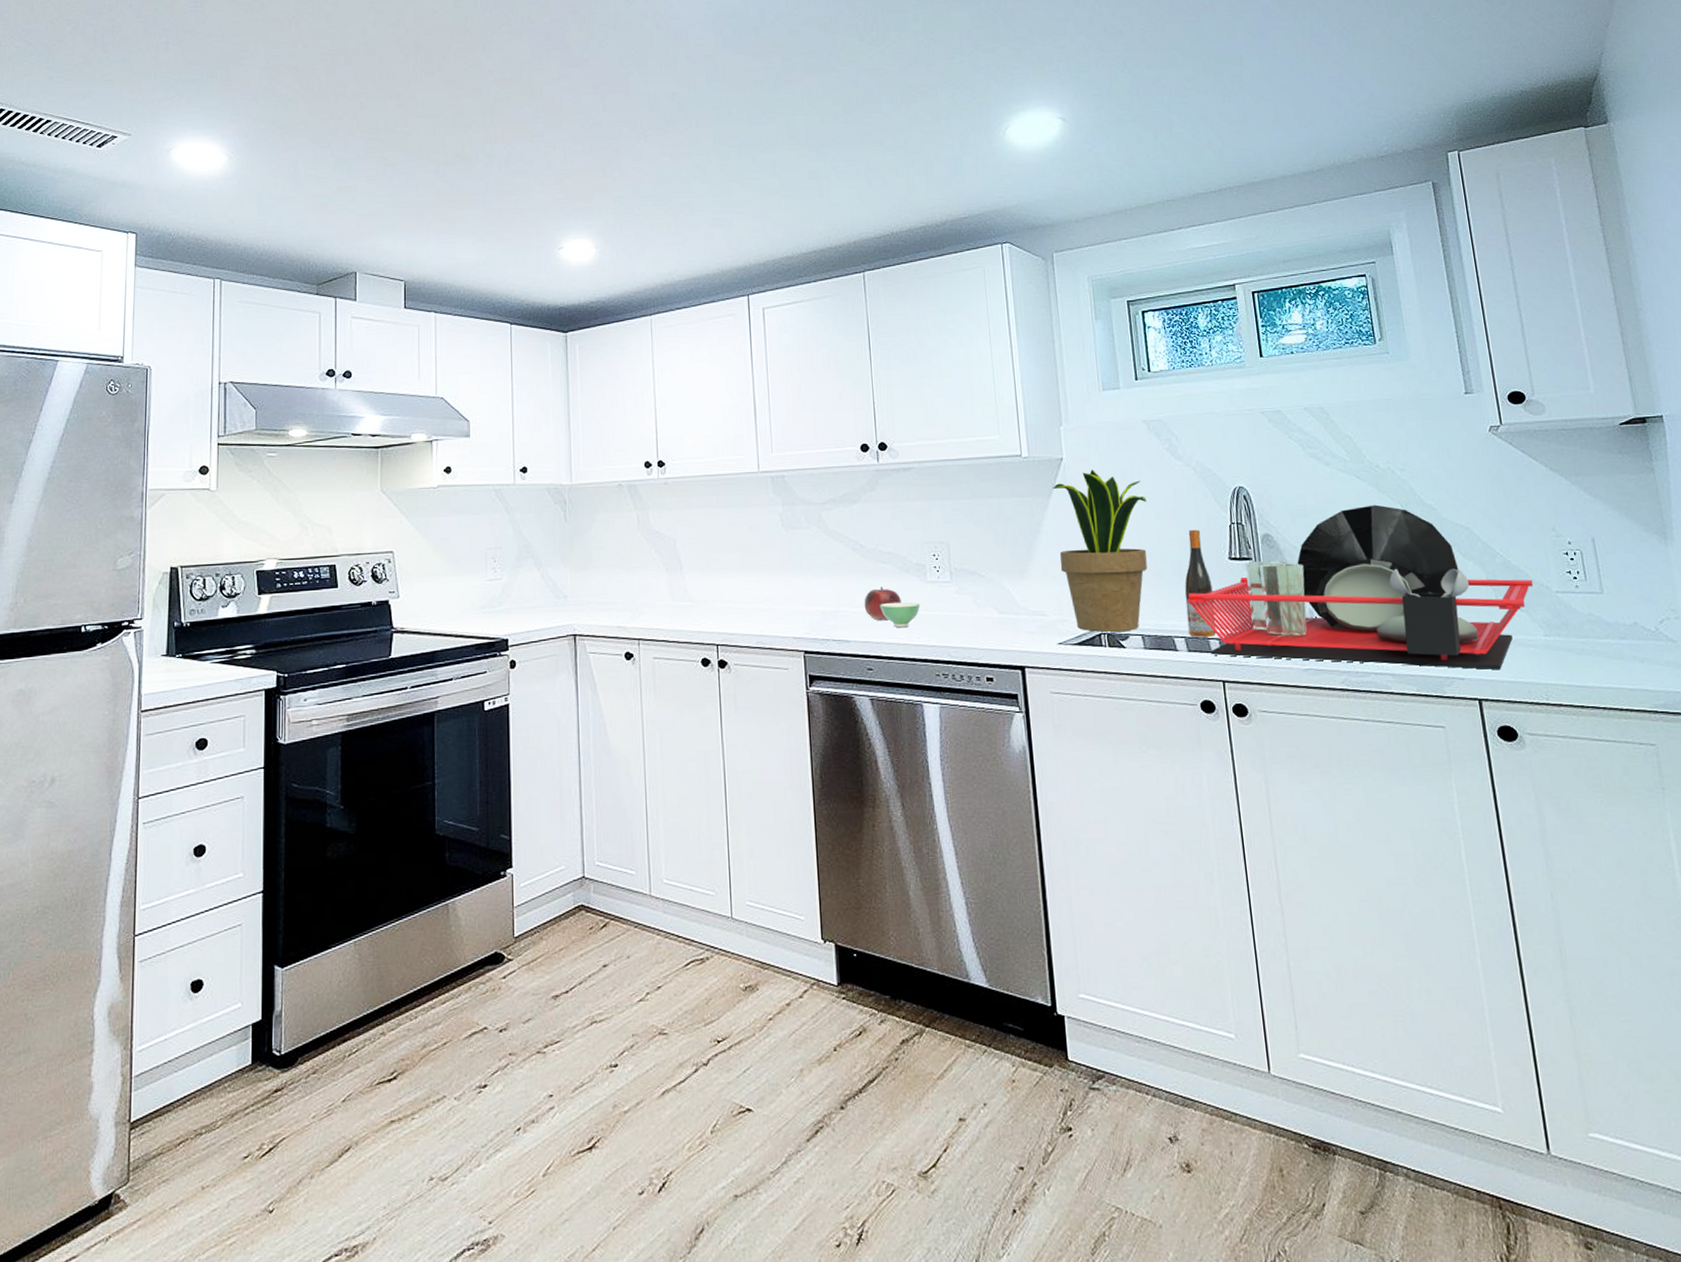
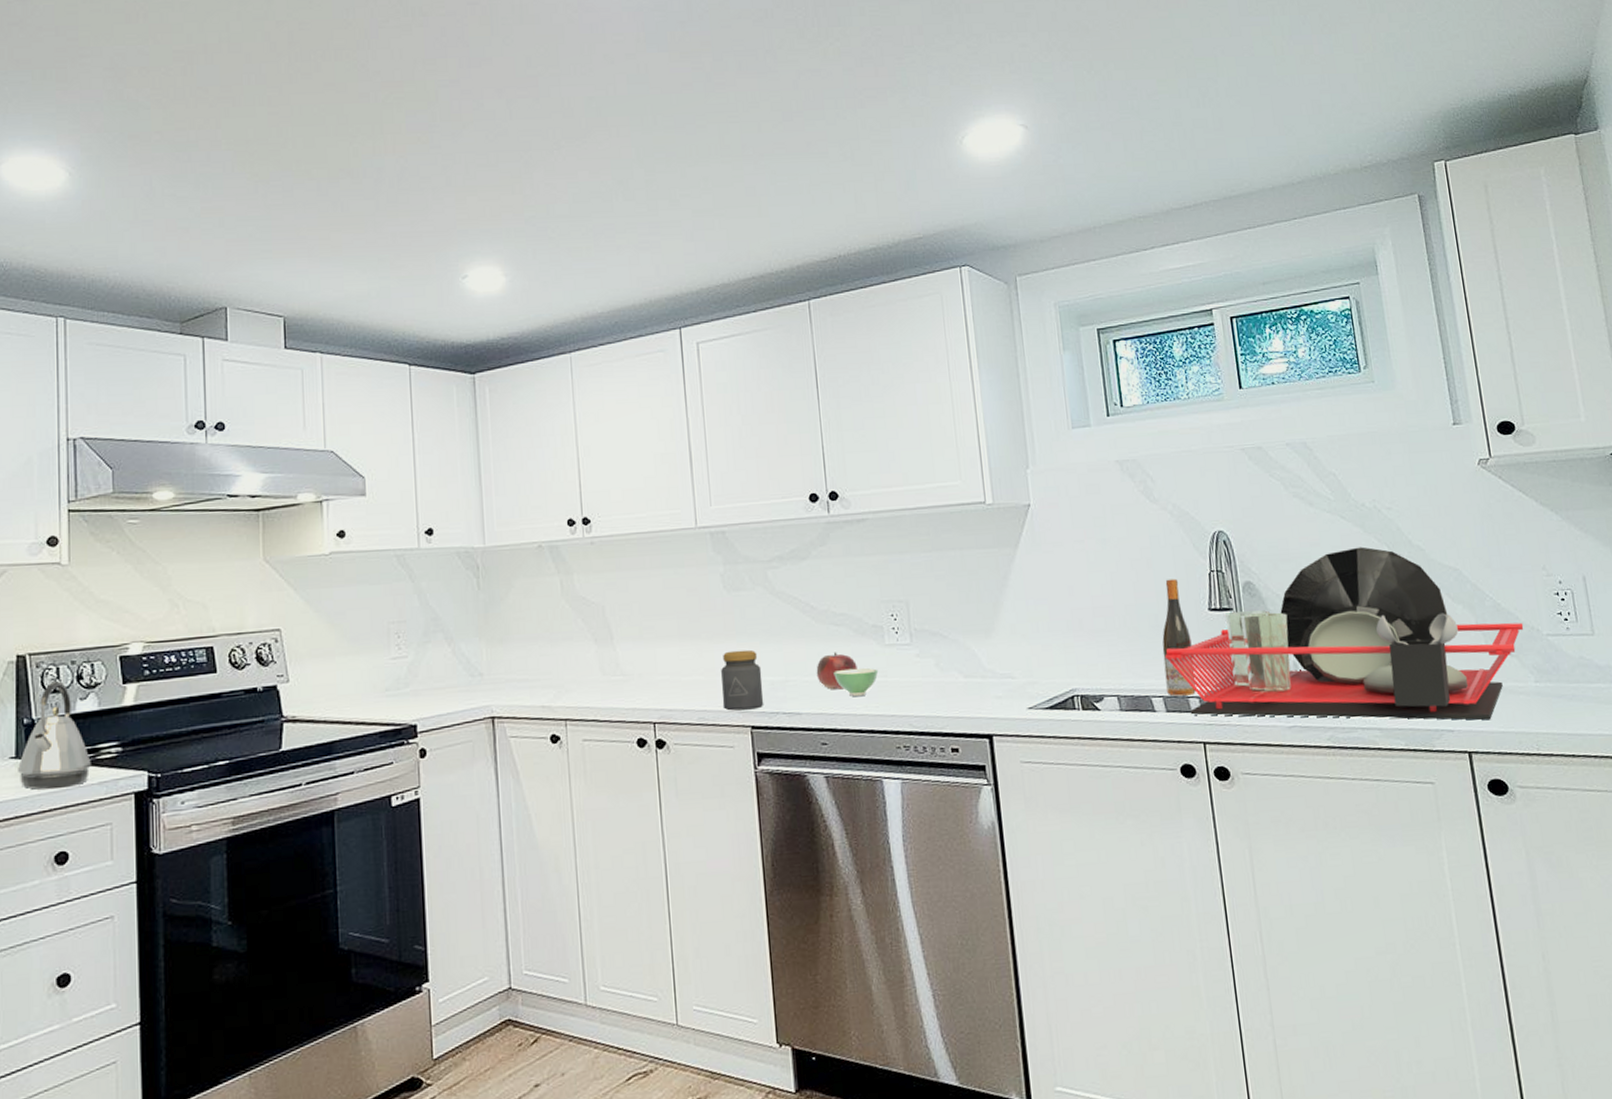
kettle: none [168,591,229,685] -> present [18,681,91,791]
jar: none [778,582,816,637] -> present [721,649,764,711]
potted plant: present [1053,469,1148,632] -> none [1020,516,1123,694]

